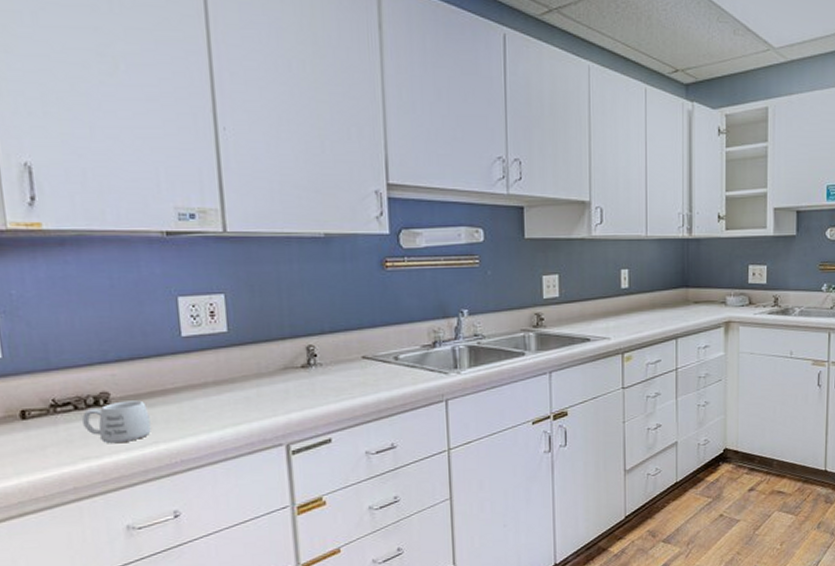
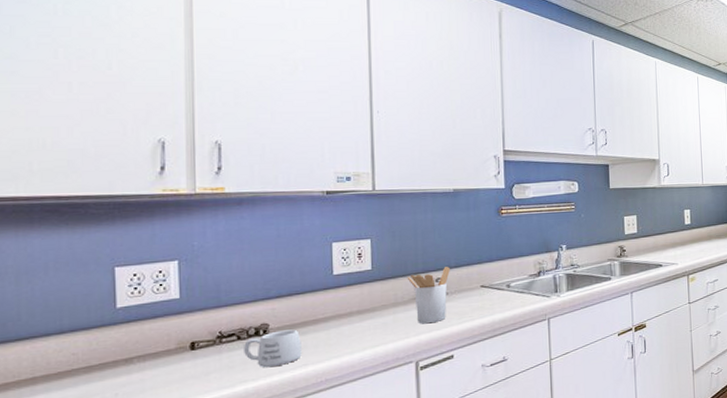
utensil holder: none [271,332,324,401] -> present [407,267,450,324]

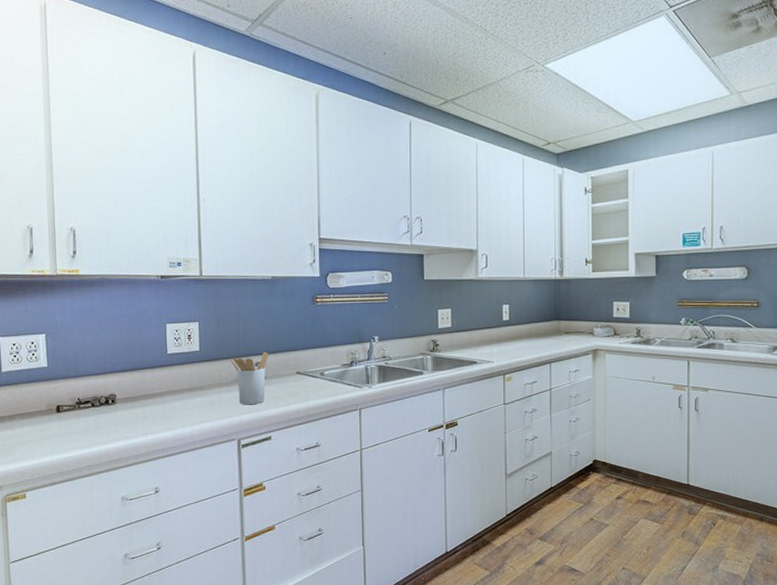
mug: present [244,329,302,368] -> none [97,401,143,433]

